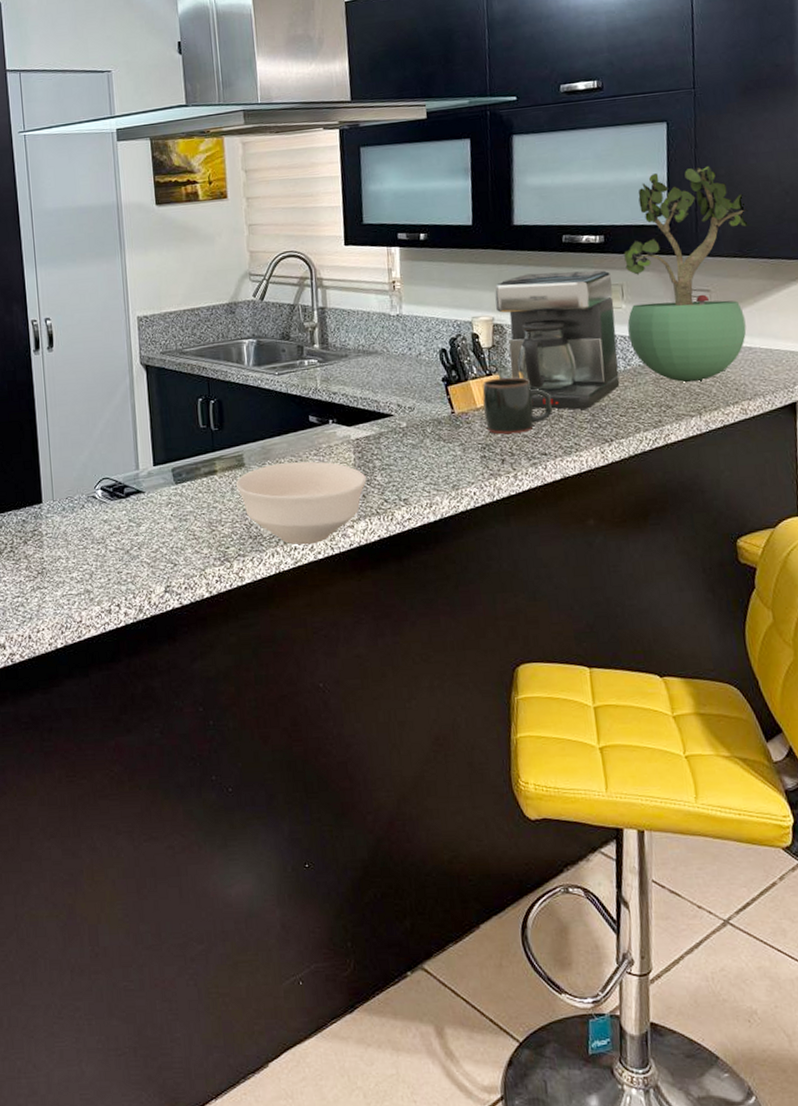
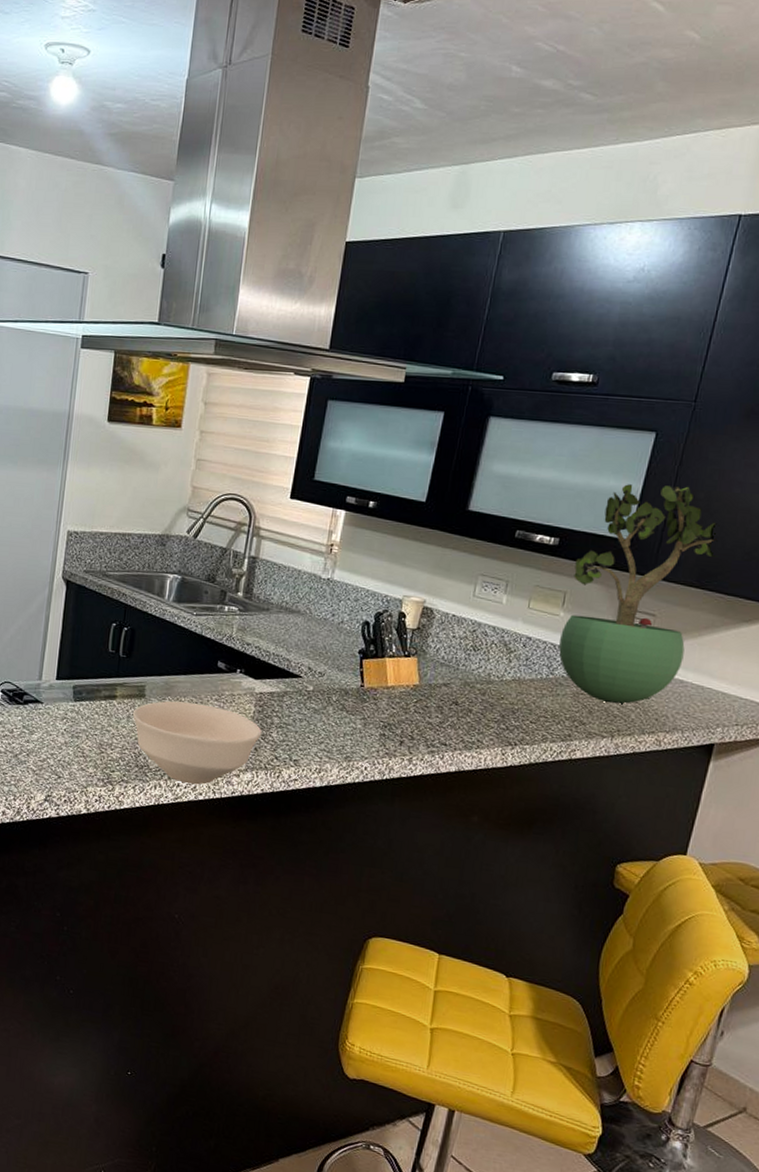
mug: present [482,377,553,435] -> none [392,660,465,720]
coffee maker: present [494,270,620,410] -> none [429,562,557,709]

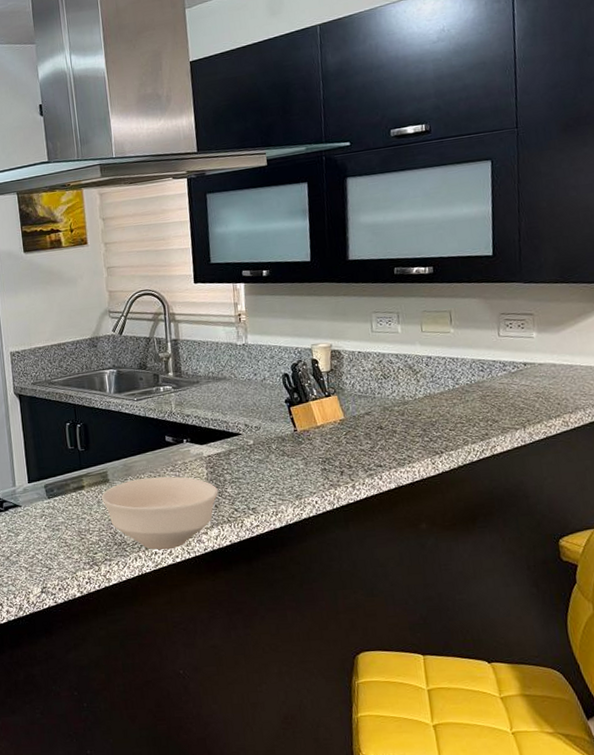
potted plant: present [559,484,720,704] -> none [452,199,573,399]

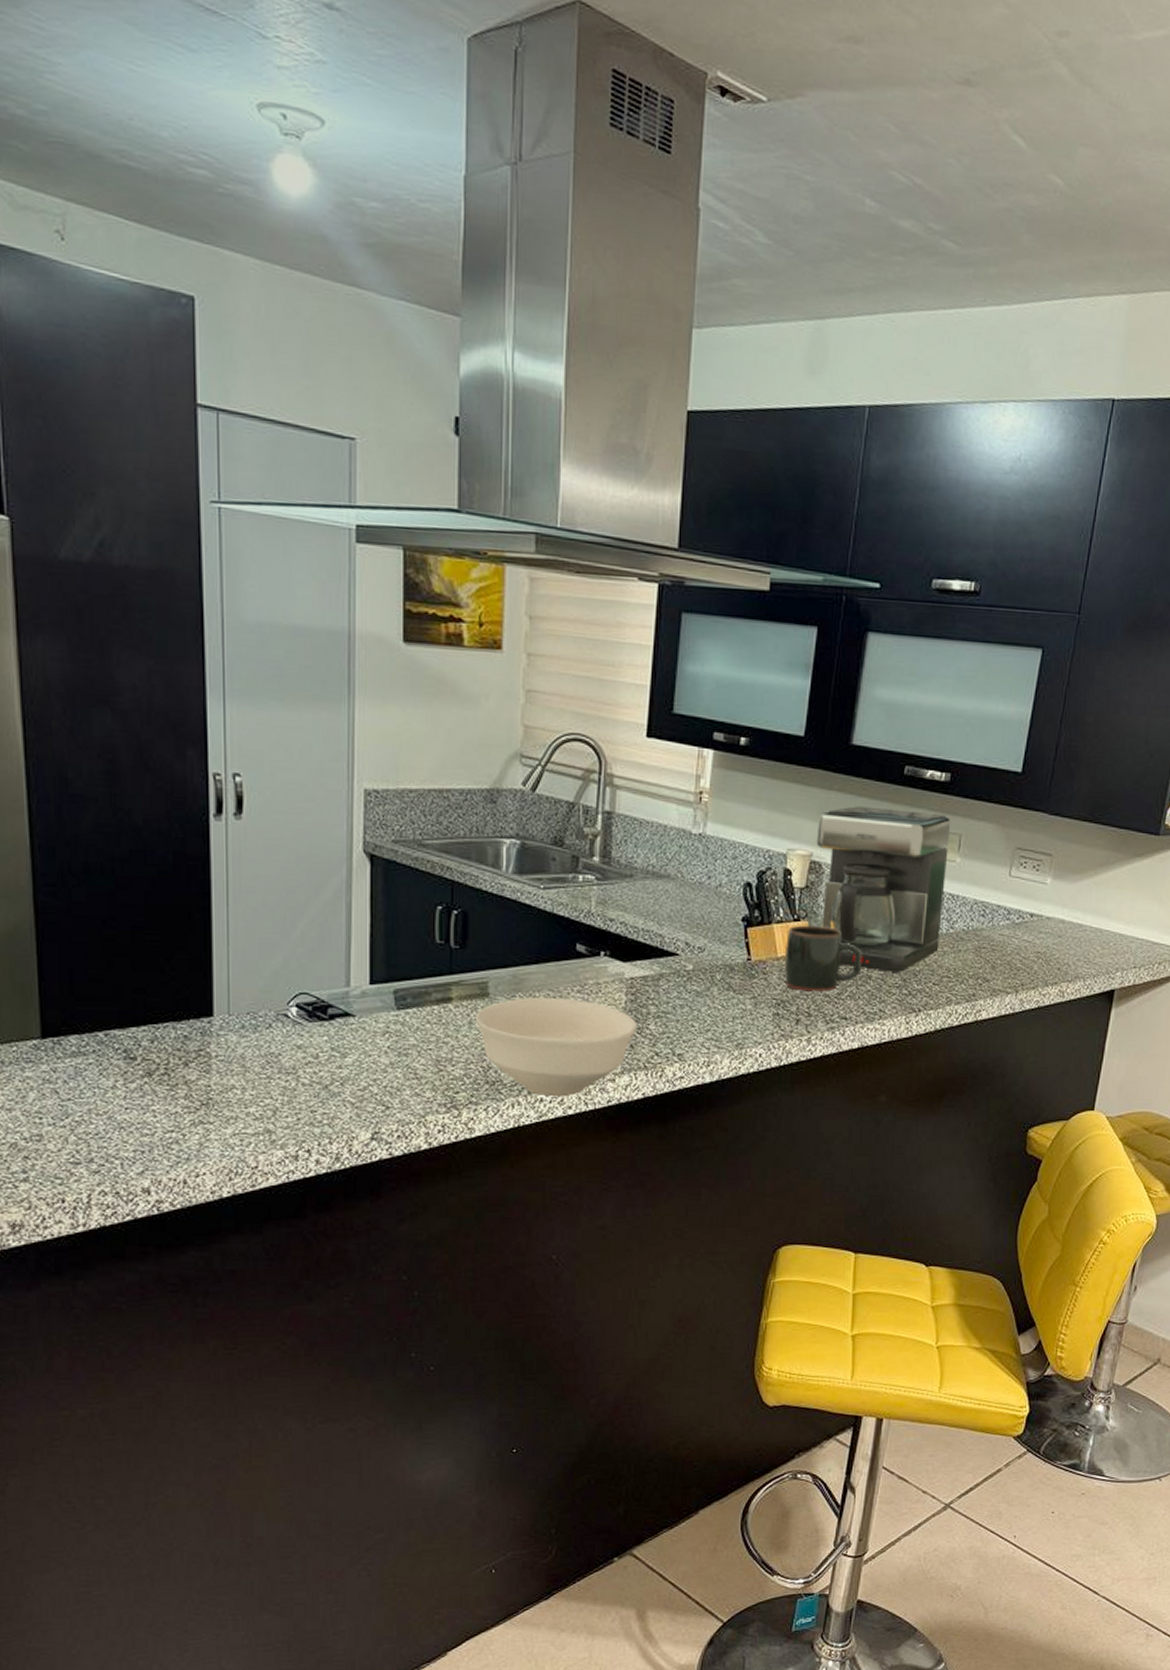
mug: none [322,397,387,450] -> present [784,925,863,992]
coffee maker: none [331,298,449,426] -> present [816,806,951,972]

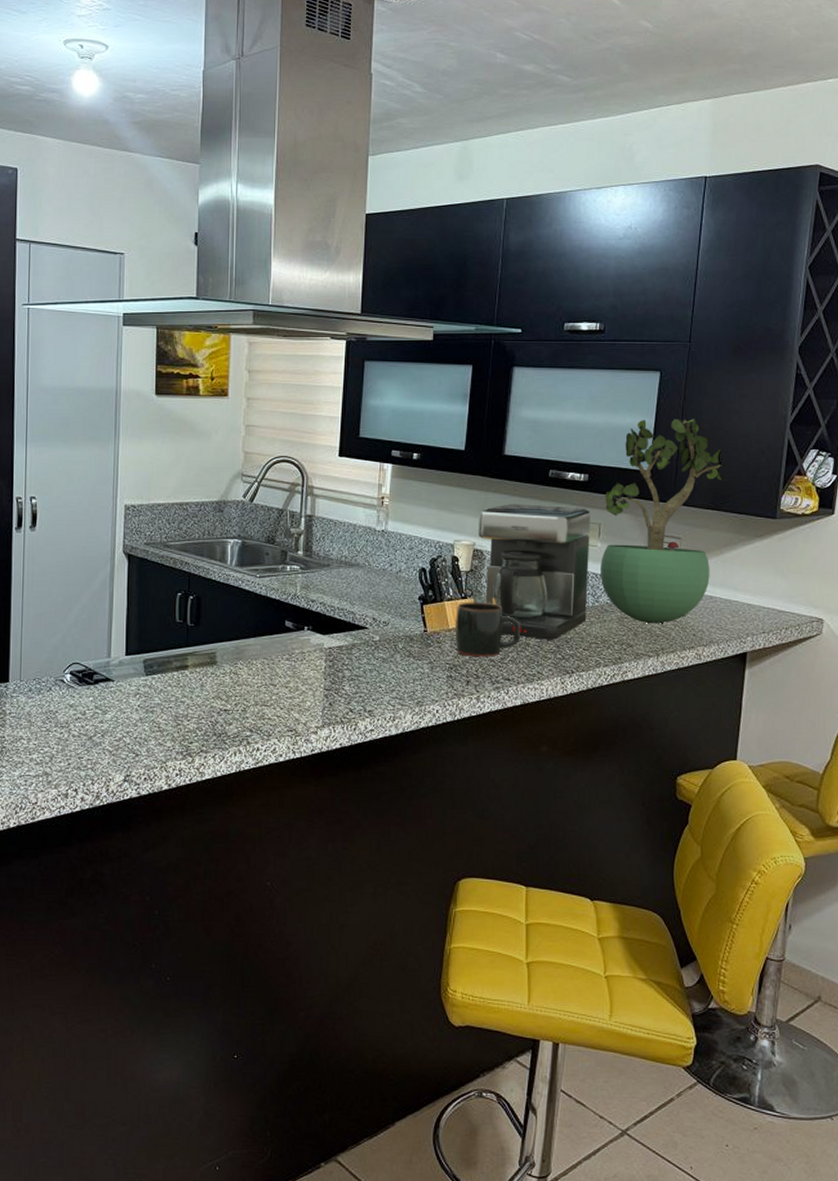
bowl: present [476,997,637,1097] -> none [206,665,335,747]
potted plant: none [958,709,1110,956] -> present [601,418,728,624]

